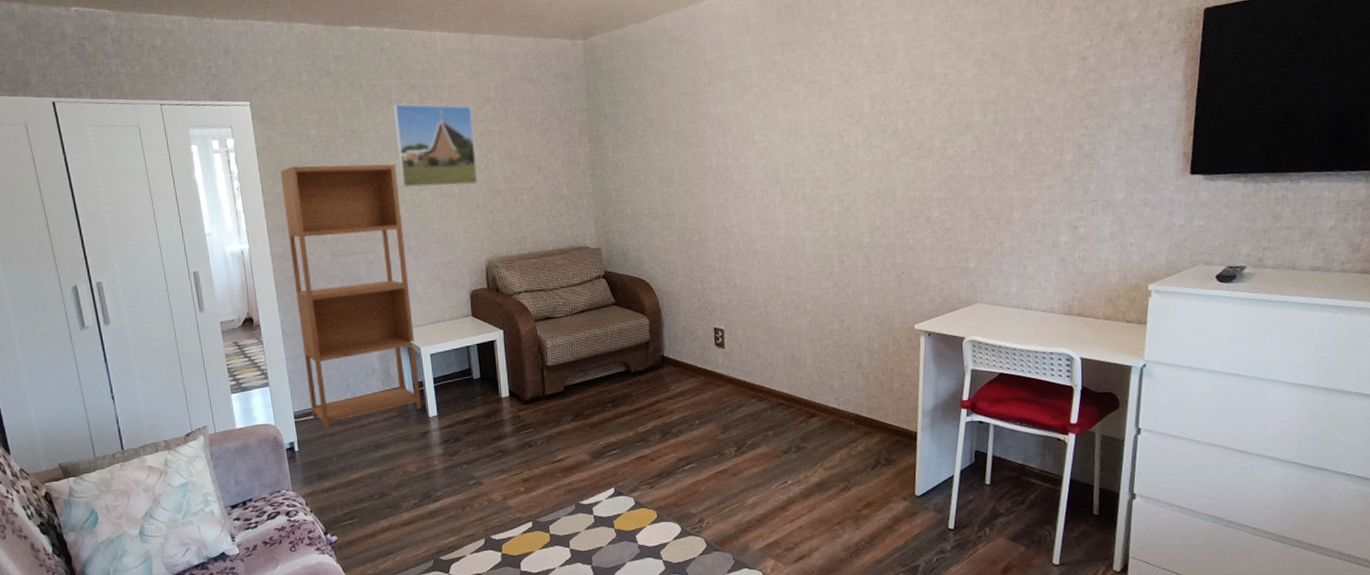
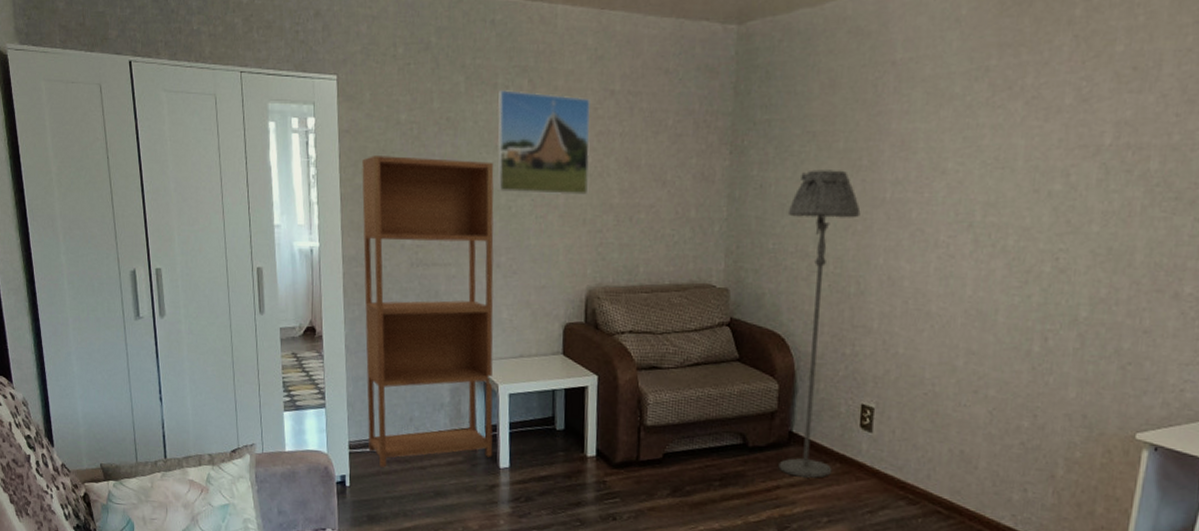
floor lamp: none [639,147,698,391] -> present [778,170,861,478]

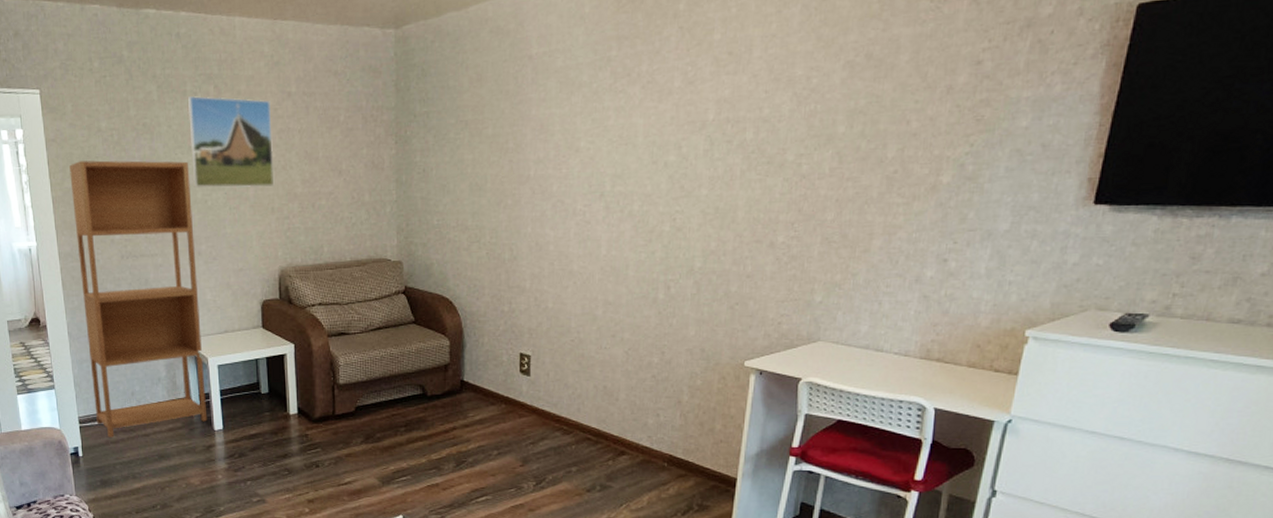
floor lamp: present [778,170,861,478] -> none [448,153,510,418]

